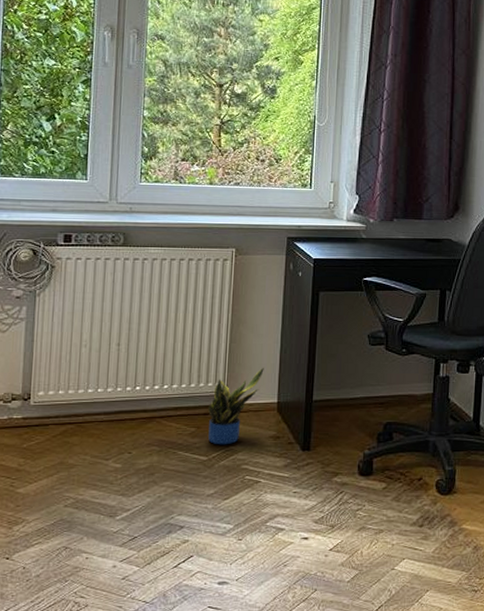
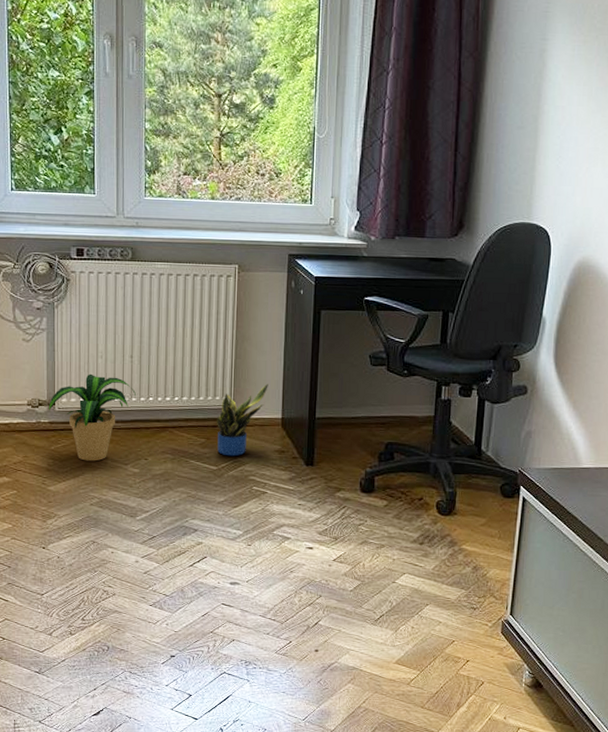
potted plant: none [22,364,121,458] -> present [48,373,136,461]

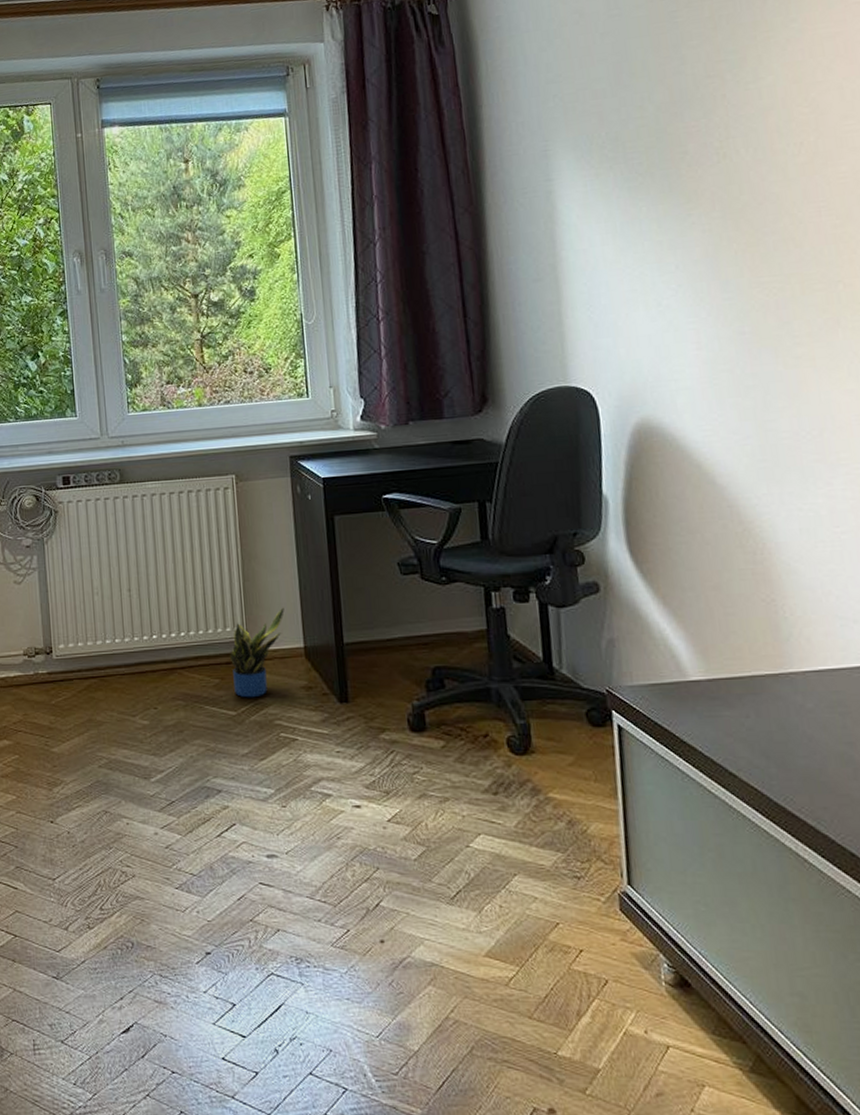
potted plant: present [48,373,136,461] -> none [45,613,138,715]

